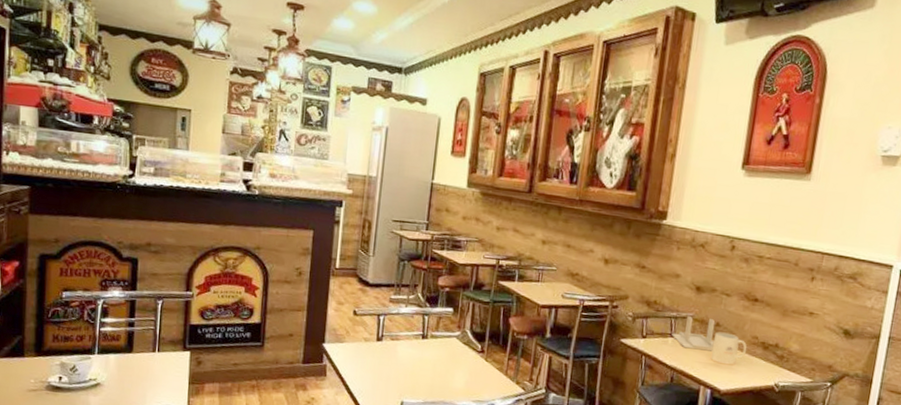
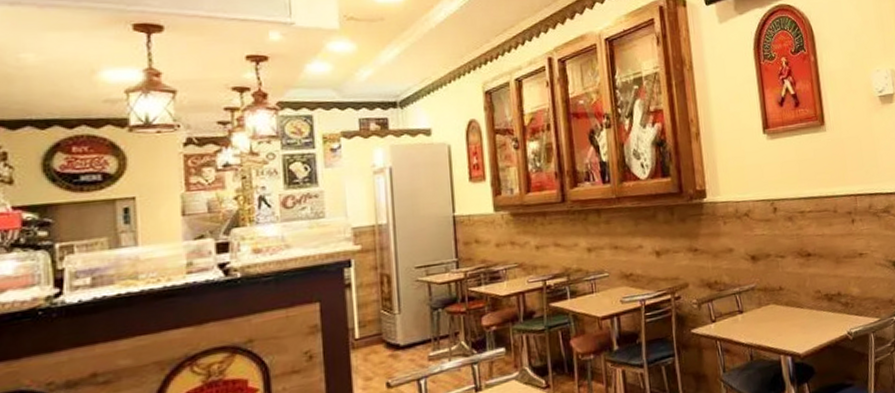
napkin holder: present [671,315,716,352] -> none [740,284,783,321]
mug: present [710,332,748,365] -> none [780,294,814,328]

